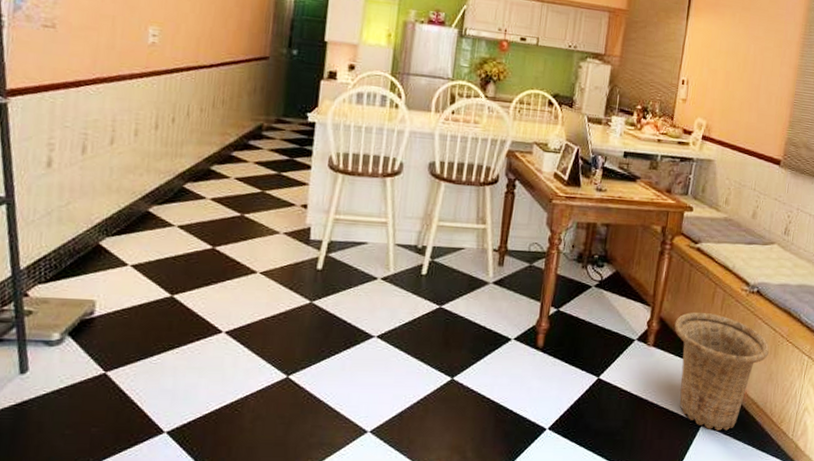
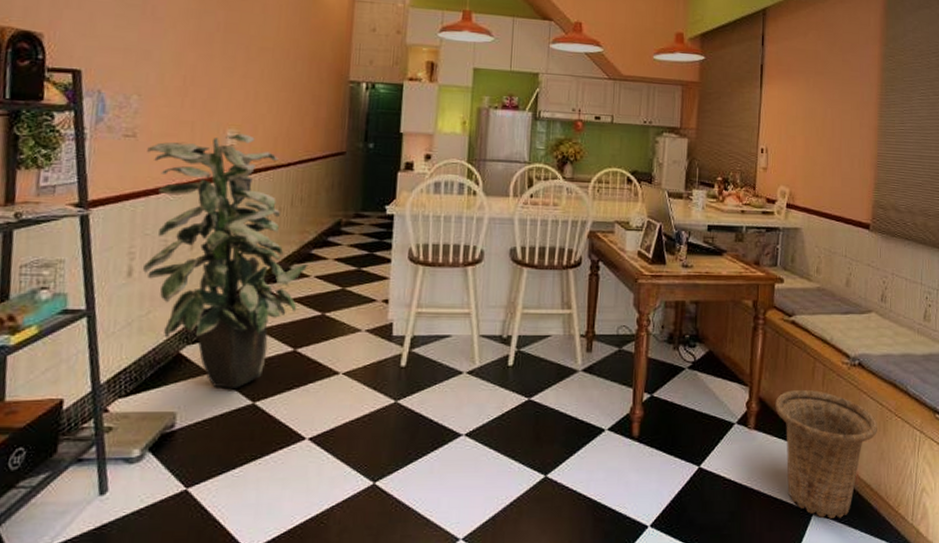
indoor plant: none [61,31,229,281] -> present [142,133,309,388]

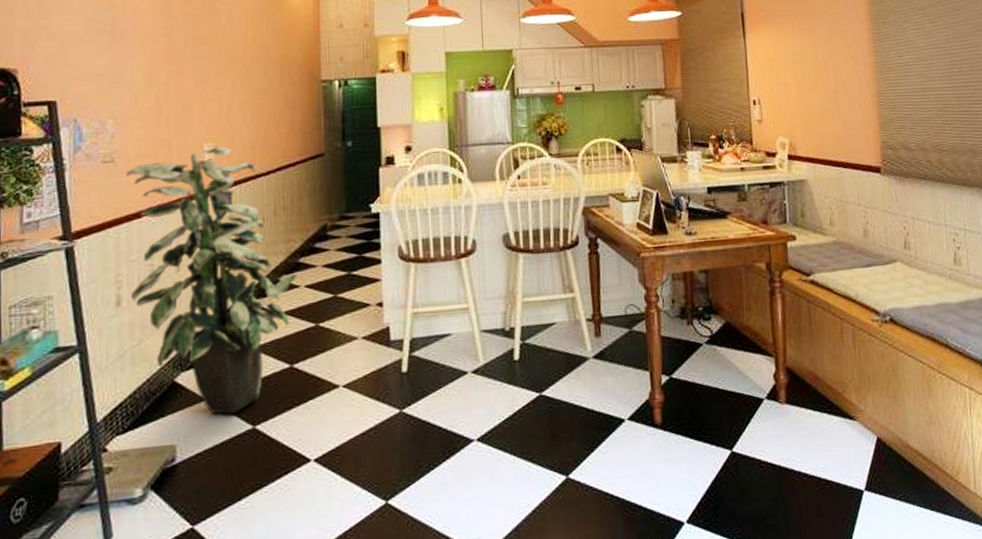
basket: present [775,390,878,519] -> none [804,354,922,496]

